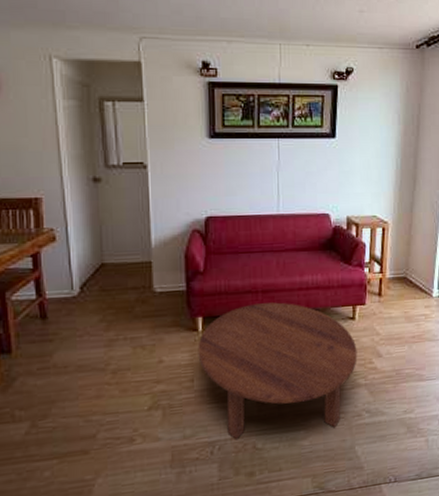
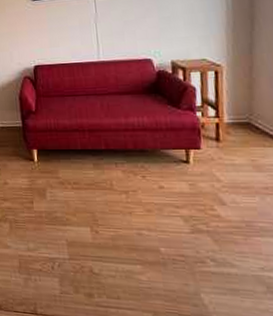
coffee table: present [198,302,358,440] -> none [34,141,196,270]

